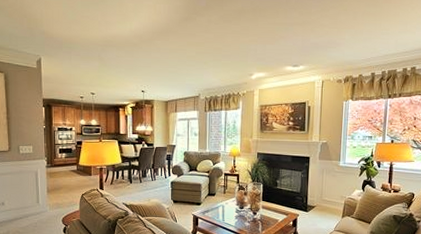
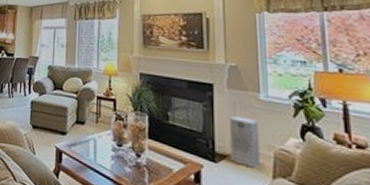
air purifier: none [316,178,337,212] -> present [229,116,260,168]

